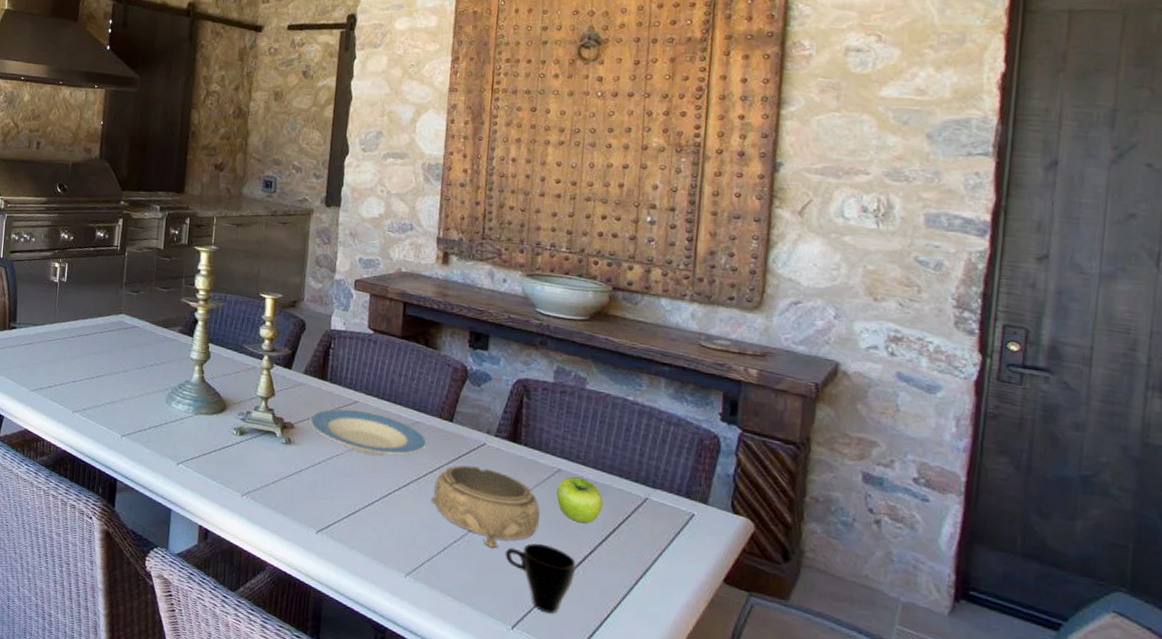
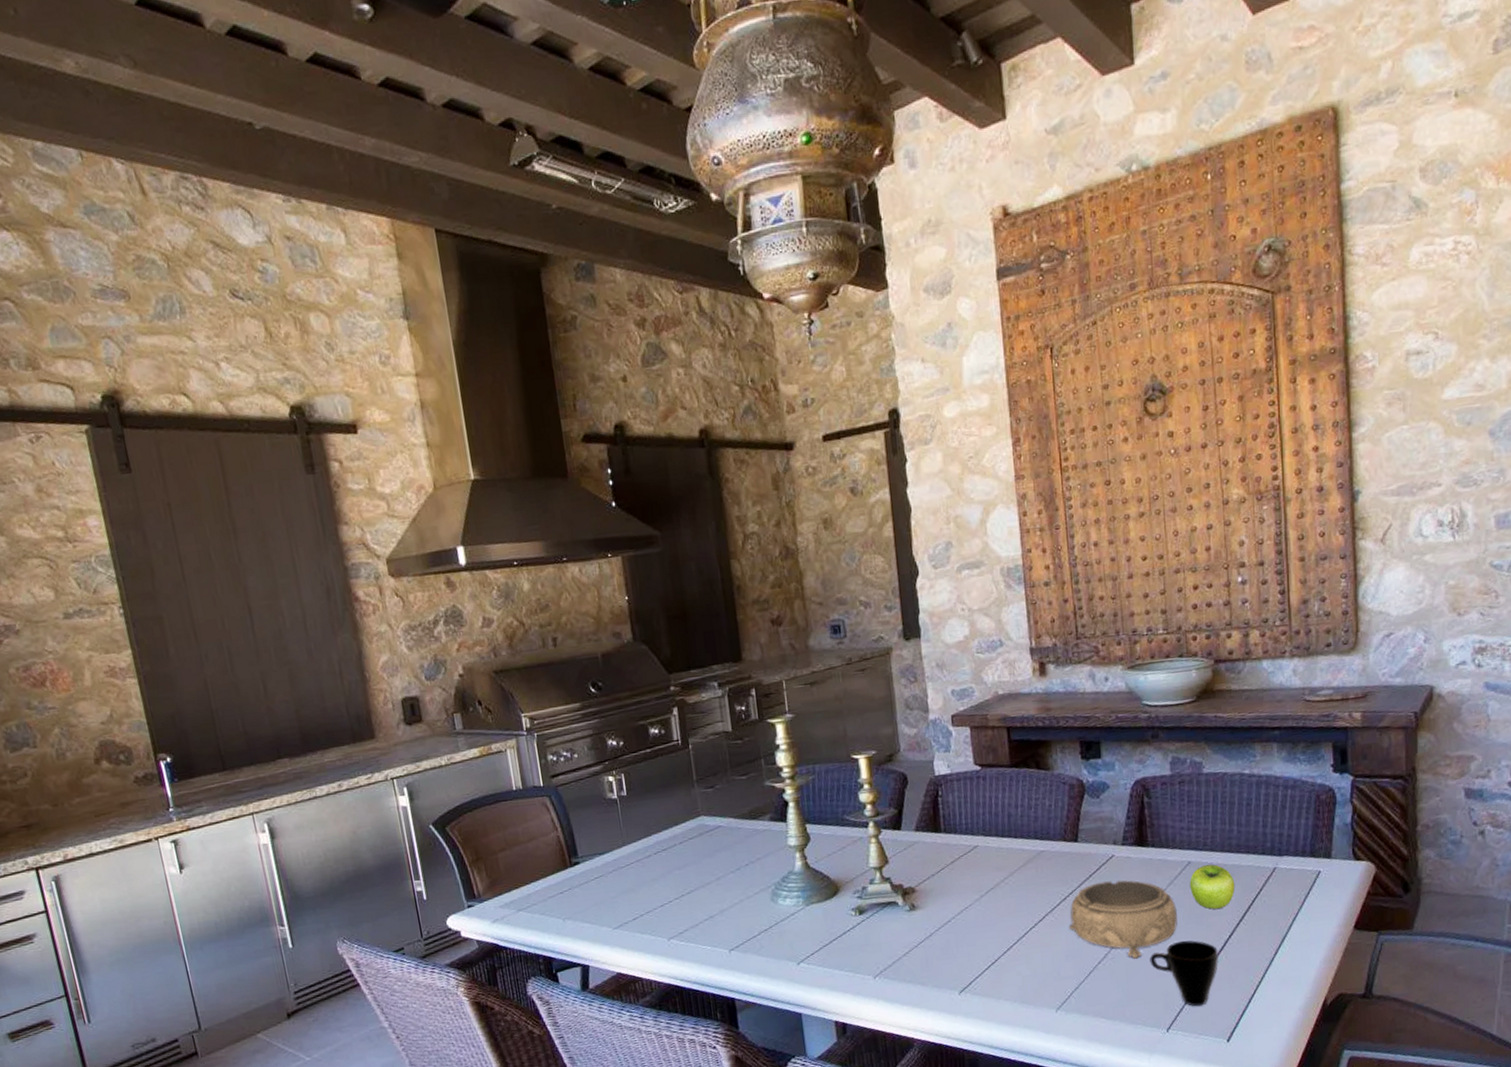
plate: present [310,408,427,456] -> none [931,853,1056,899]

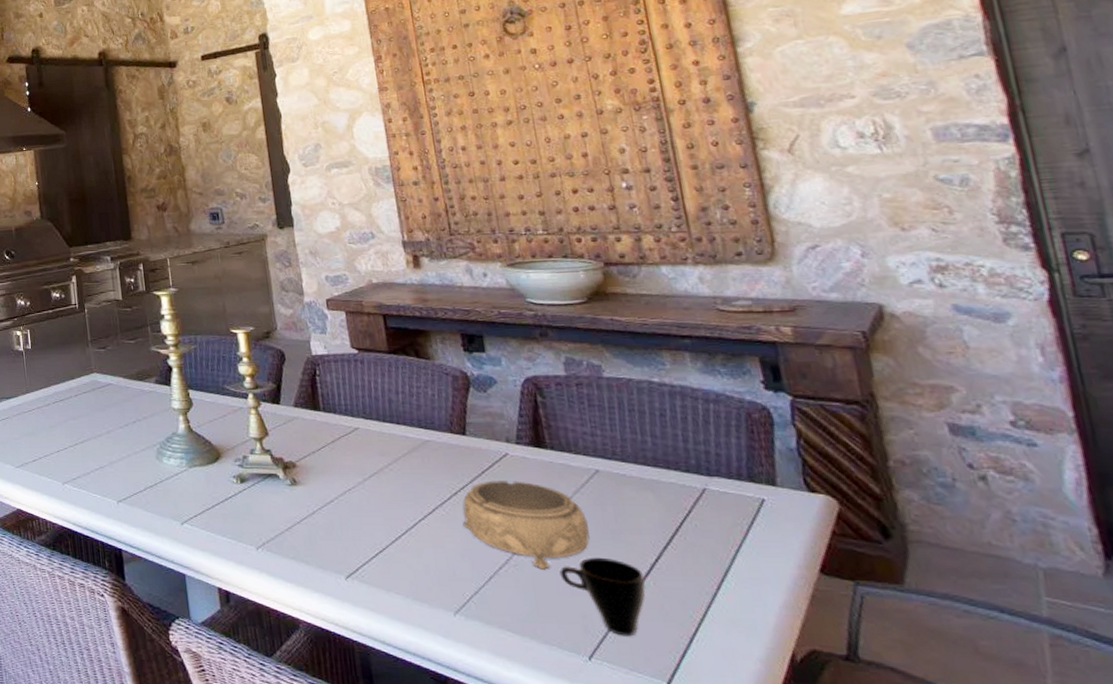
fruit: present [1189,864,1235,910] -> none [599,475,657,528]

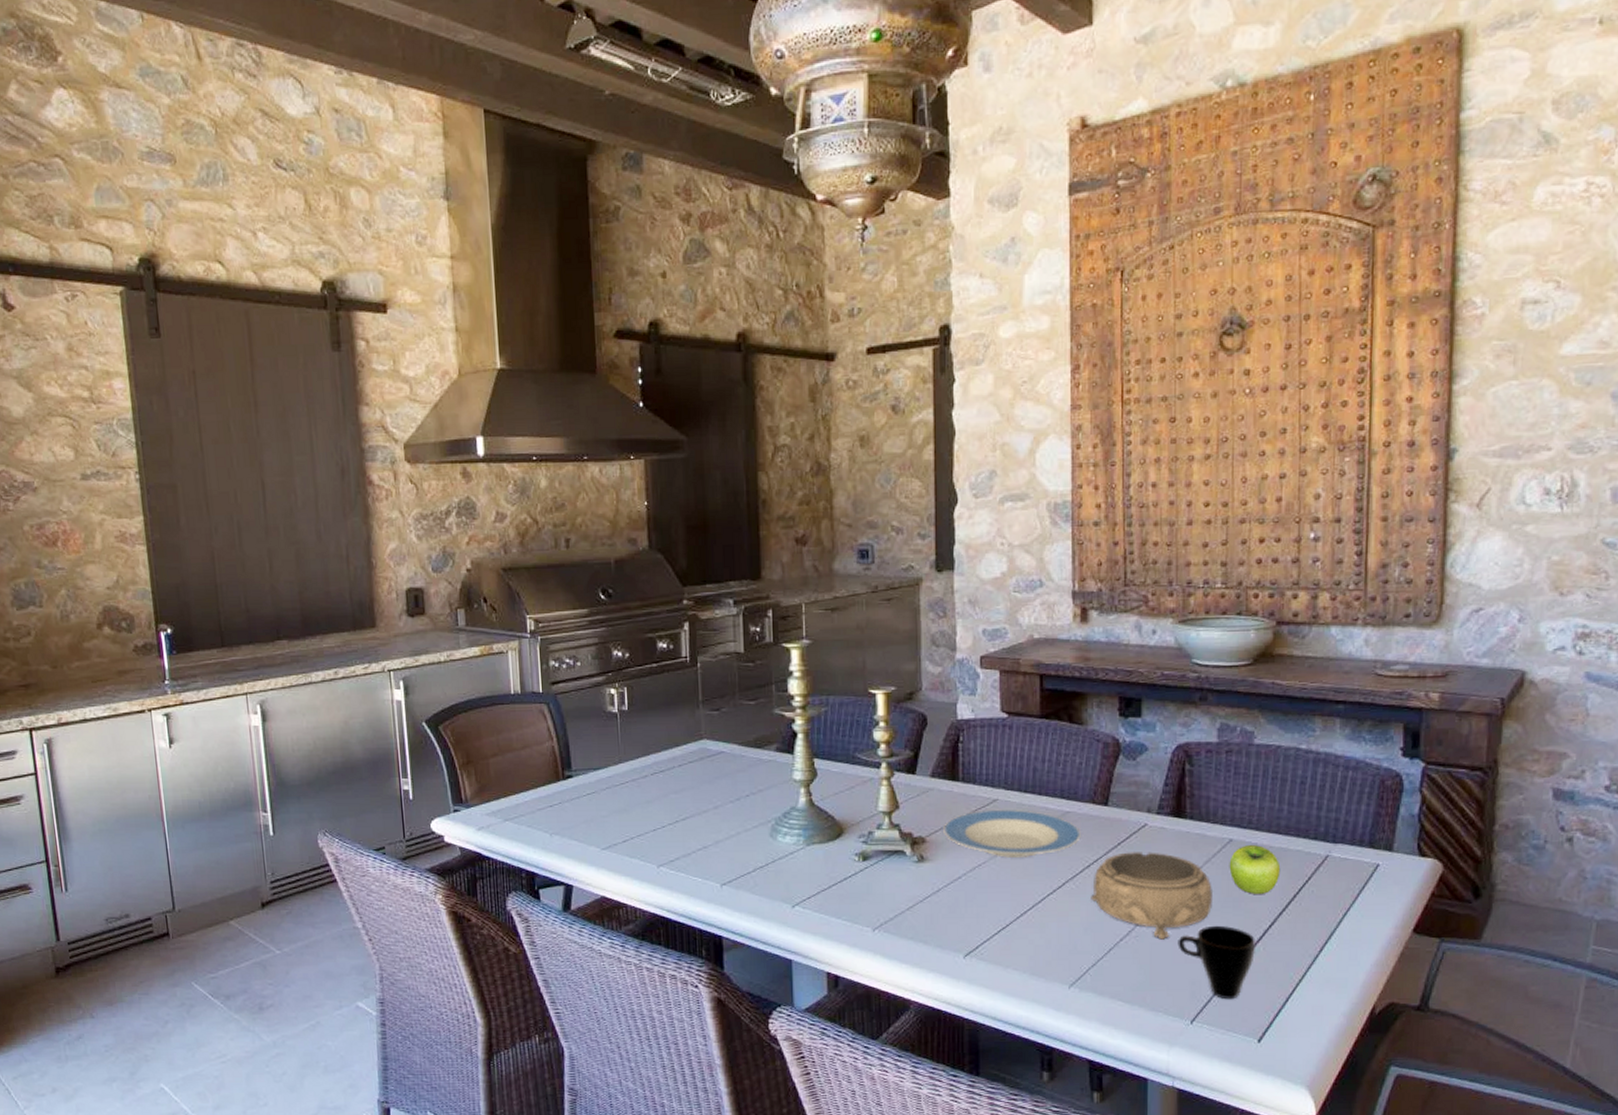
plate: none [311,437,444,483] -> present [943,809,1081,858]
fruit: none [599,475,657,528] -> present [1229,844,1281,895]

